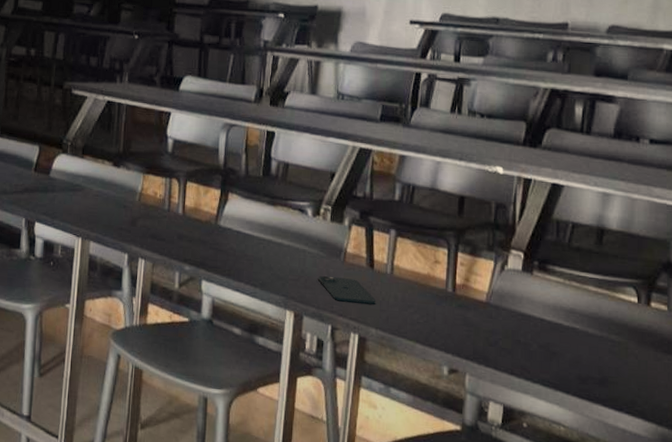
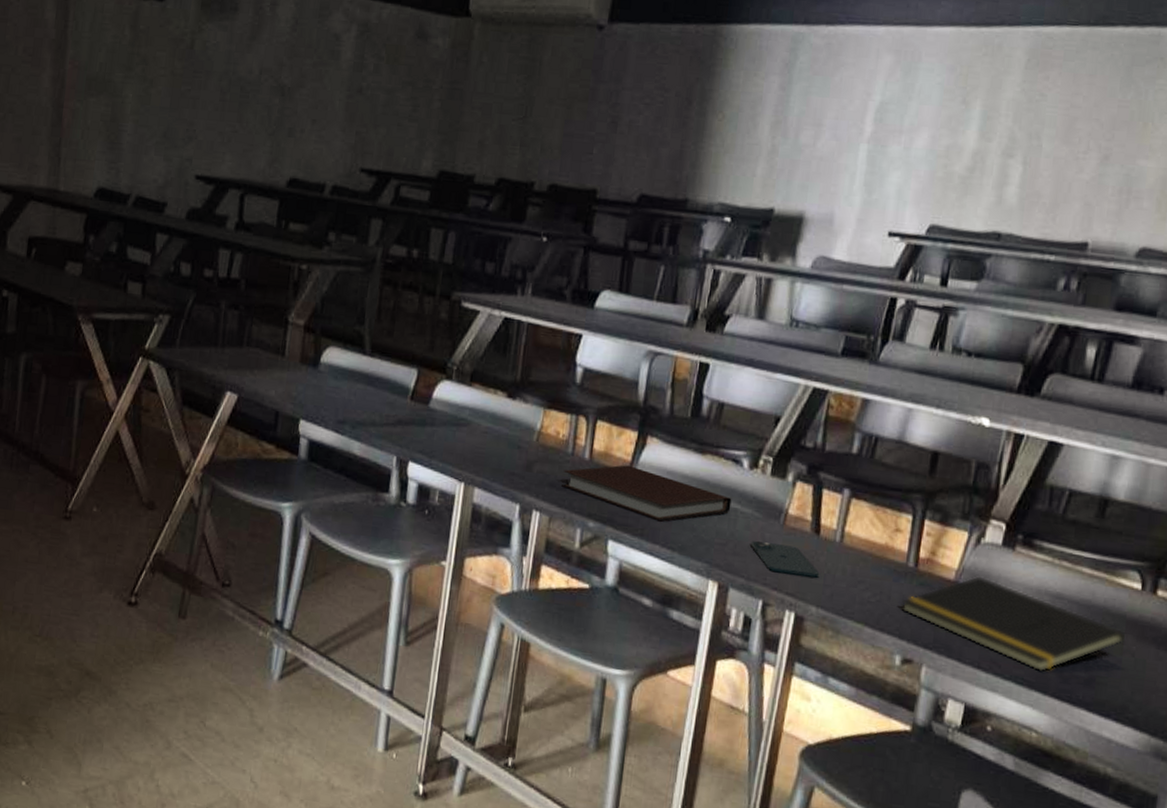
notebook: none [161,217,300,263] -> present [562,465,732,522]
notepad: none [445,297,629,376] -> present [901,576,1126,673]

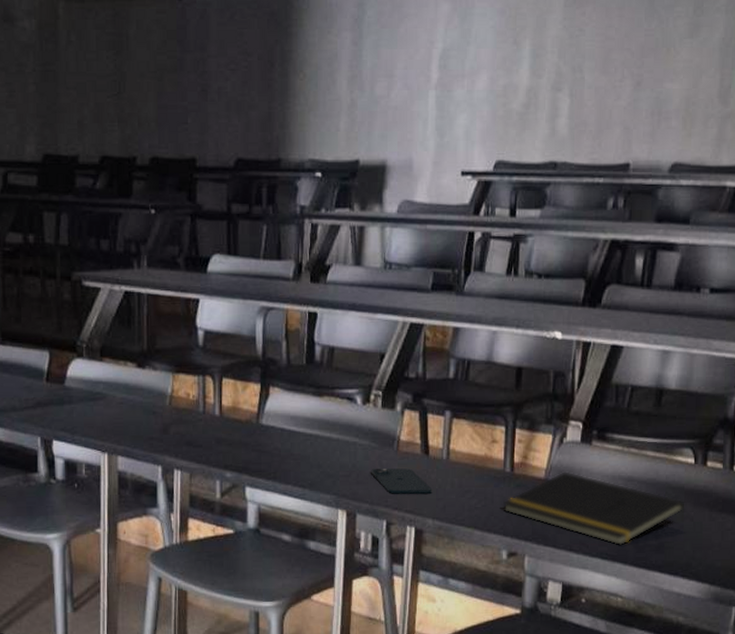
notebook: present [562,465,732,522] -> none [197,416,350,463]

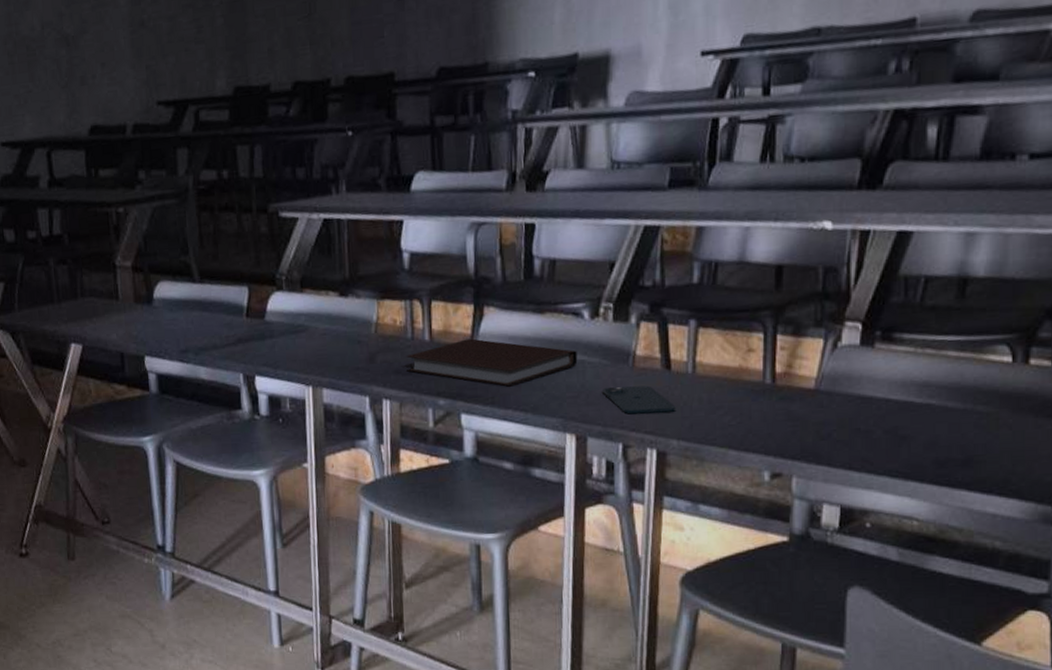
notebook: none [197,416,350,463] -> present [406,338,578,387]
notepad: present [503,471,685,546] -> none [763,379,1001,462]

